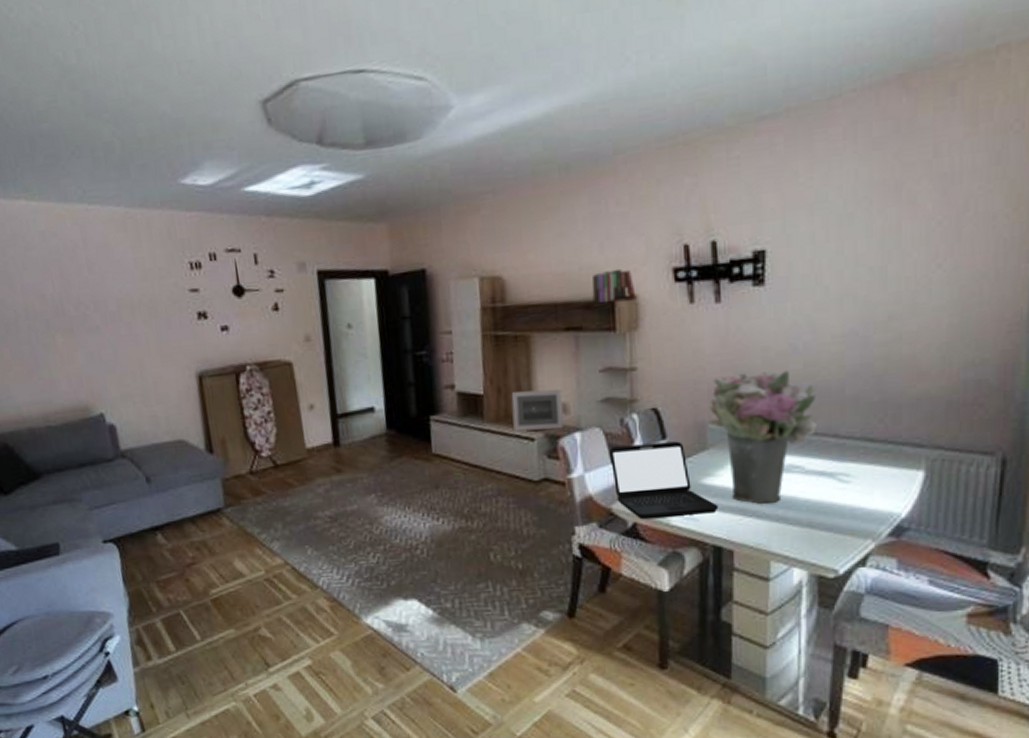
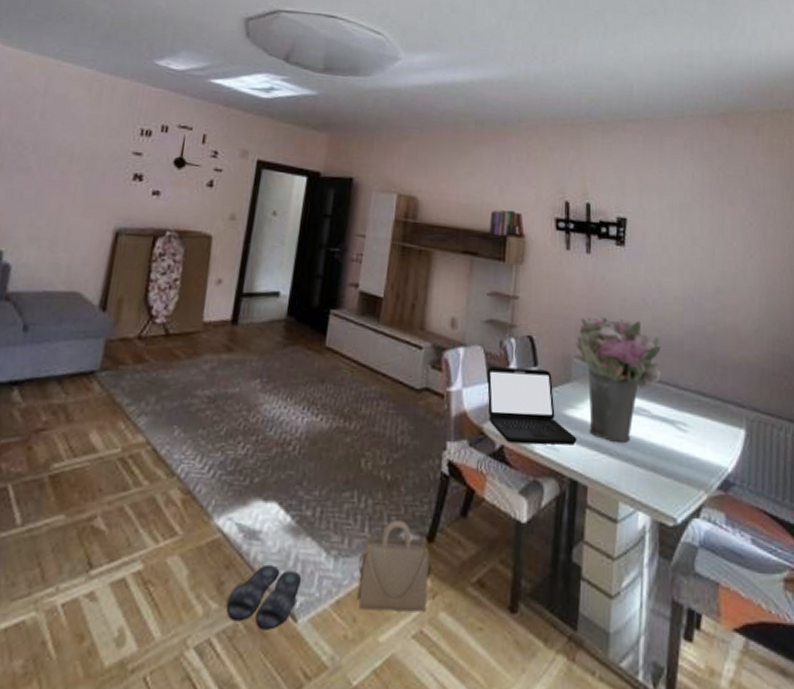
slippers: none [391,650,454,700] -> present [227,564,302,630]
handbag: none [504,602,578,677] -> present [356,520,433,611]
picture frame: present [511,388,563,432] -> none [405,299,453,342]

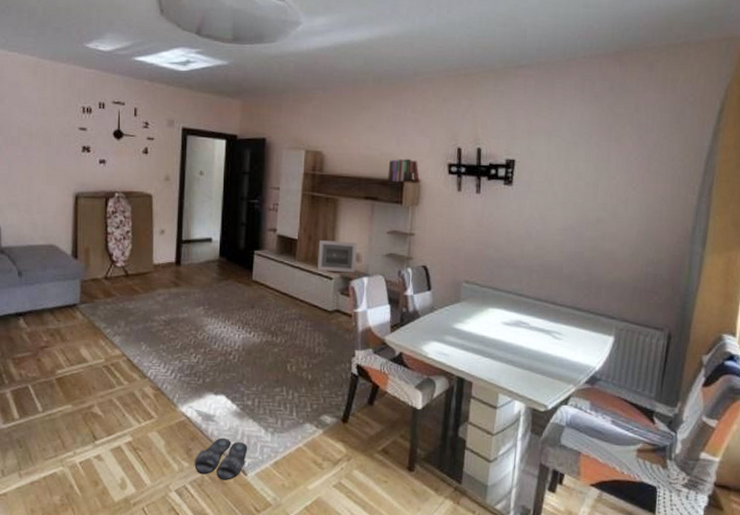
handbag: present [356,520,433,611] -> none [289,407,347,469]
picture frame: none [405,299,453,342] -> present [317,239,358,273]
laptop: present [487,366,577,445] -> none [387,291,465,352]
flower bouquet: present [576,316,662,442] -> none [465,247,543,348]

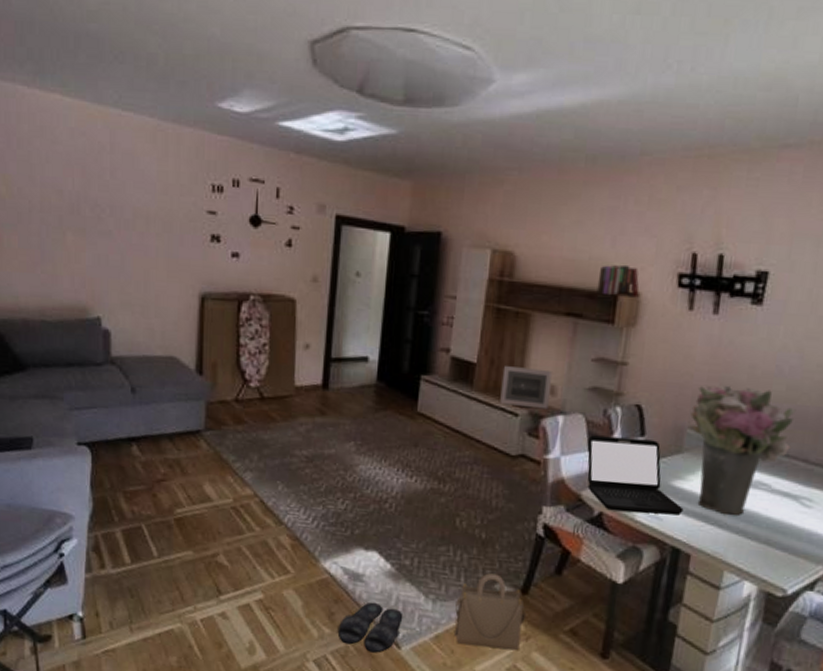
handbag: none [289,407,347,469] -> present [453,573,527,650]
laptop: none [387,291,465,352] -> present [587,435,684,516]
flower bouquet: none [465,247,543,348] -> present [690,385,796,515]

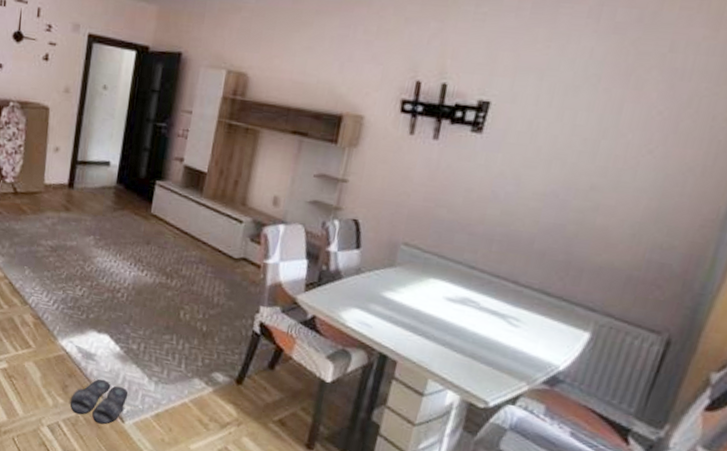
handbag: present [453,573,527,650] -> none [172,362,240,434]
picture frame: present [500,365,553,410] -> none [226,175,277,219]
laptop: present [587,435,684,516] -> none [303,244,393,324]
books: present [596,264,640,298] -> none [322,89,364,121]
flower bouquet: present [690,385,796,515] -> none [405,206,509,329]

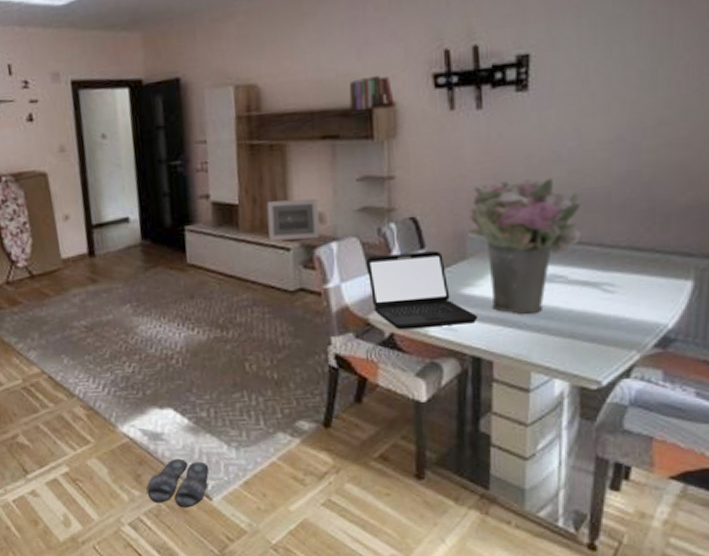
picture frame: none [226,175,277,219] -> present [266,198,320,242]
laptop: none [303,244,393,324] -> present [366,251,478,330]
books: none [322,89,364,121] -> present [349,75,395,112]
flower bouquet: none [405,206,509,329] -> present [469,178,582,314]

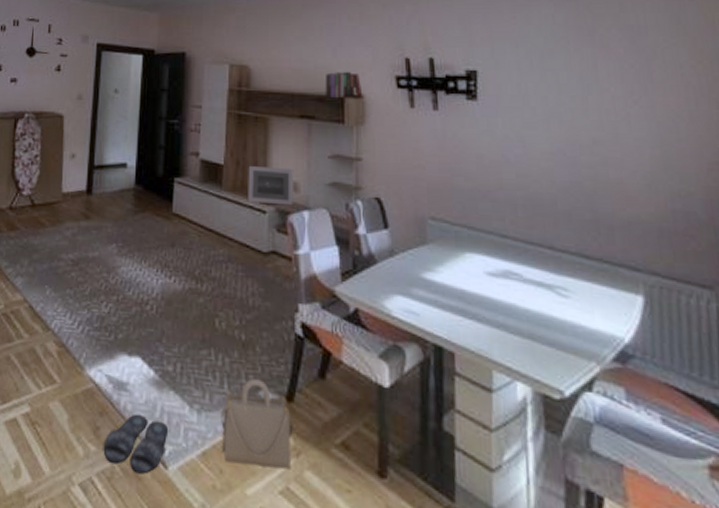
handbag: none [259,412,333,486] -> present [221,378,295,468]
laptop: present [366,251,478,330] -> none [334,229,439,310]
flower bouquet: present [469,178,582,314] -> none [429,175,533,308]

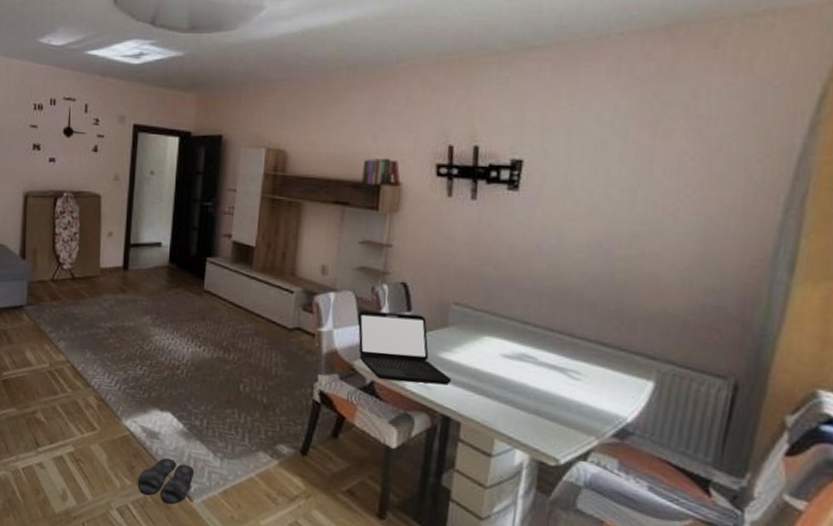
handbag: present [221,378,295,468] -> none [240,435,306,507]
picture frame: present [248,165,294,206] -> none [277,248,324,287]
laptop: none [334,229,439,310] -> present [358,310,452,385]

